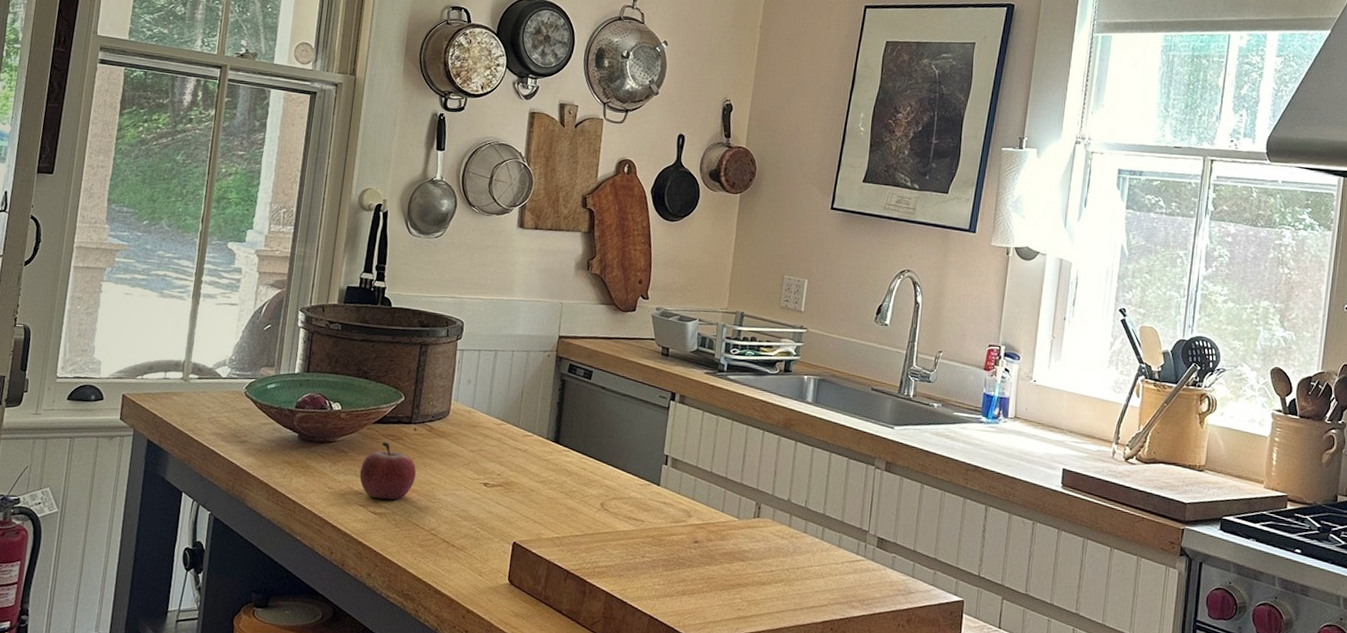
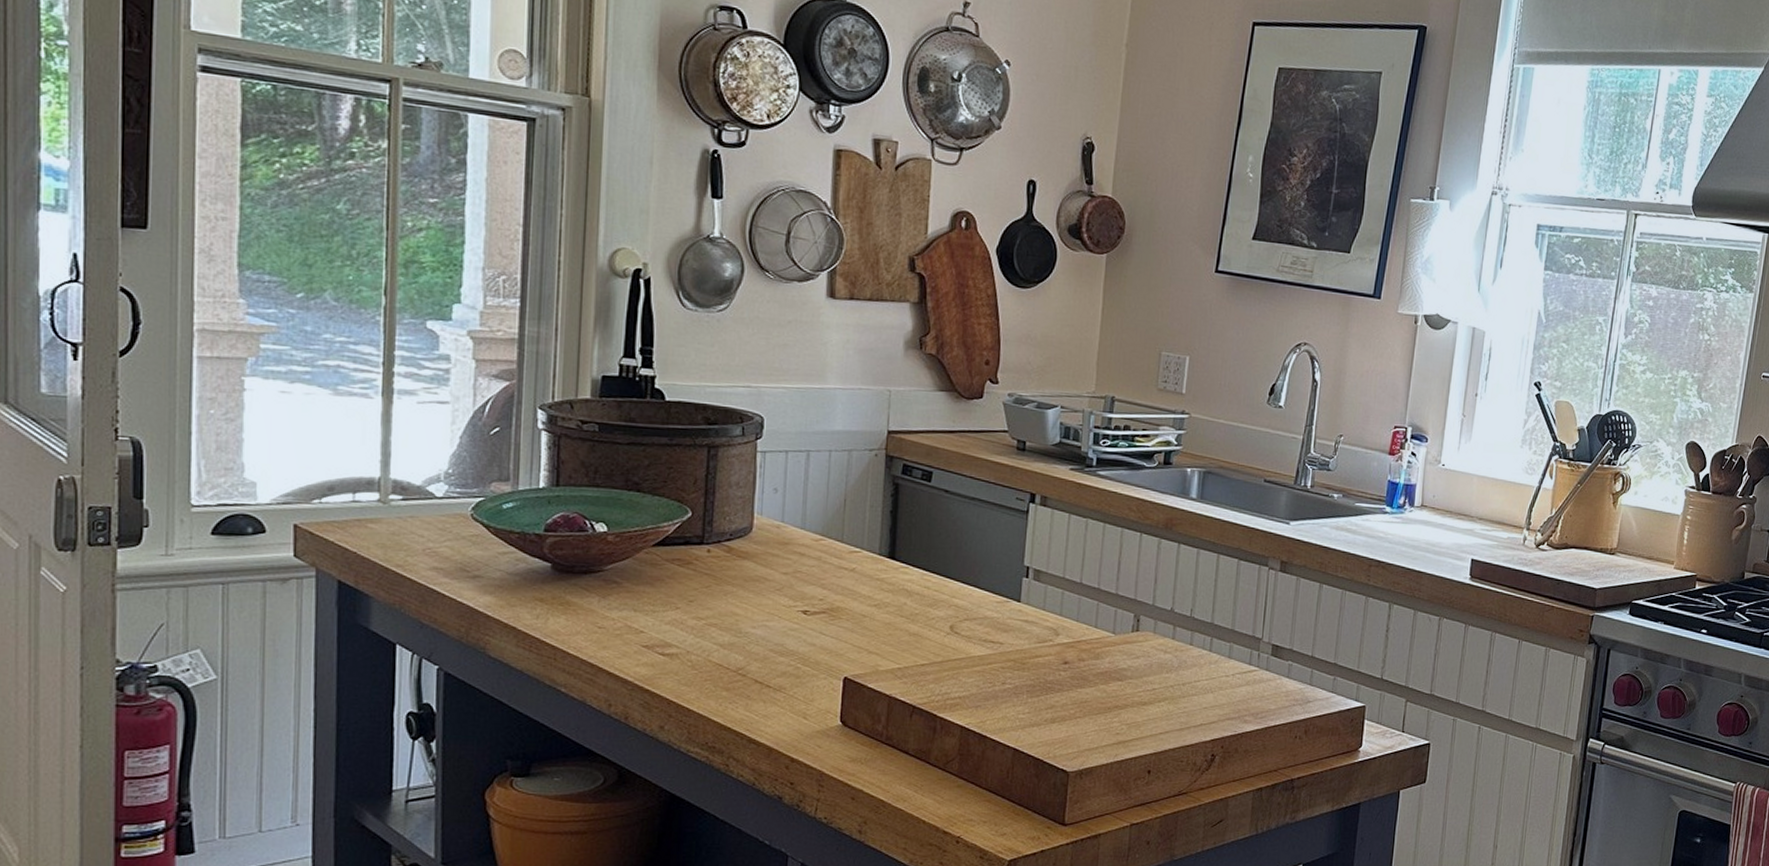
fruit: present [359,442,417,500] -> none [638,568,715,638]

